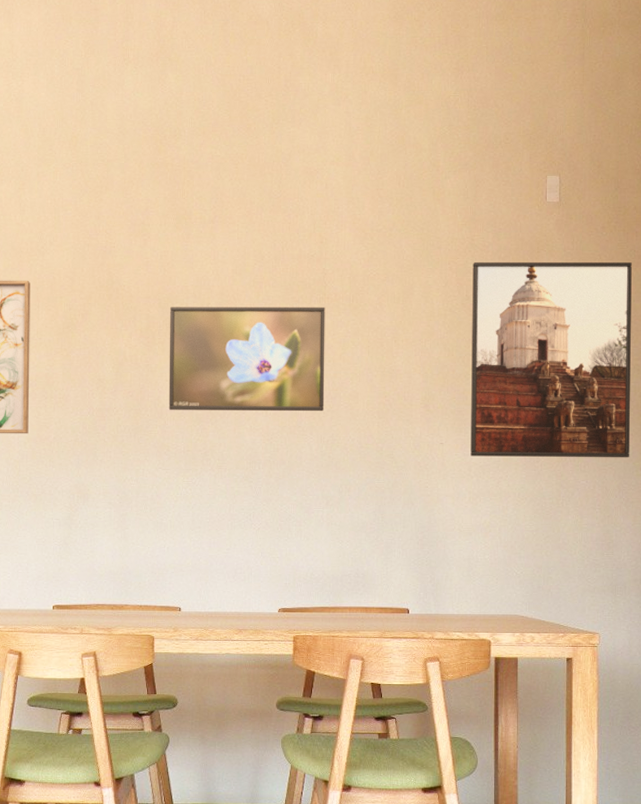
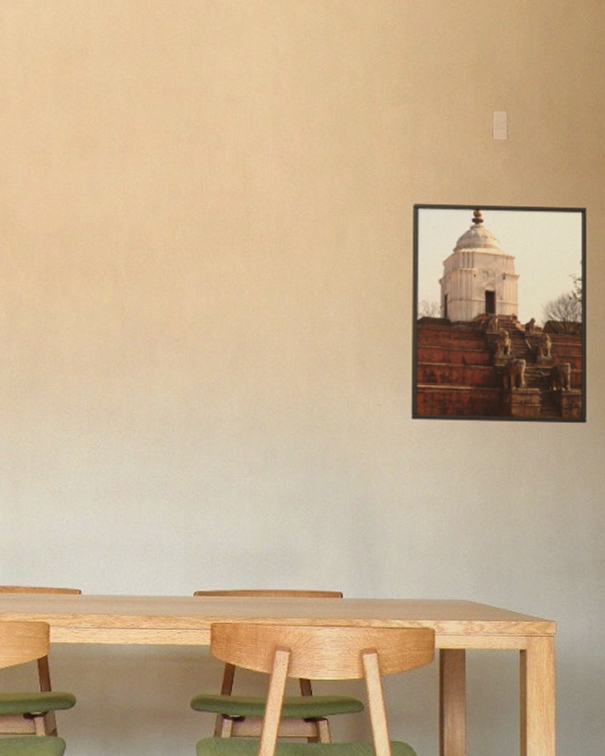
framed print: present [168,306,325,412] -> none [70,245,249,367]

